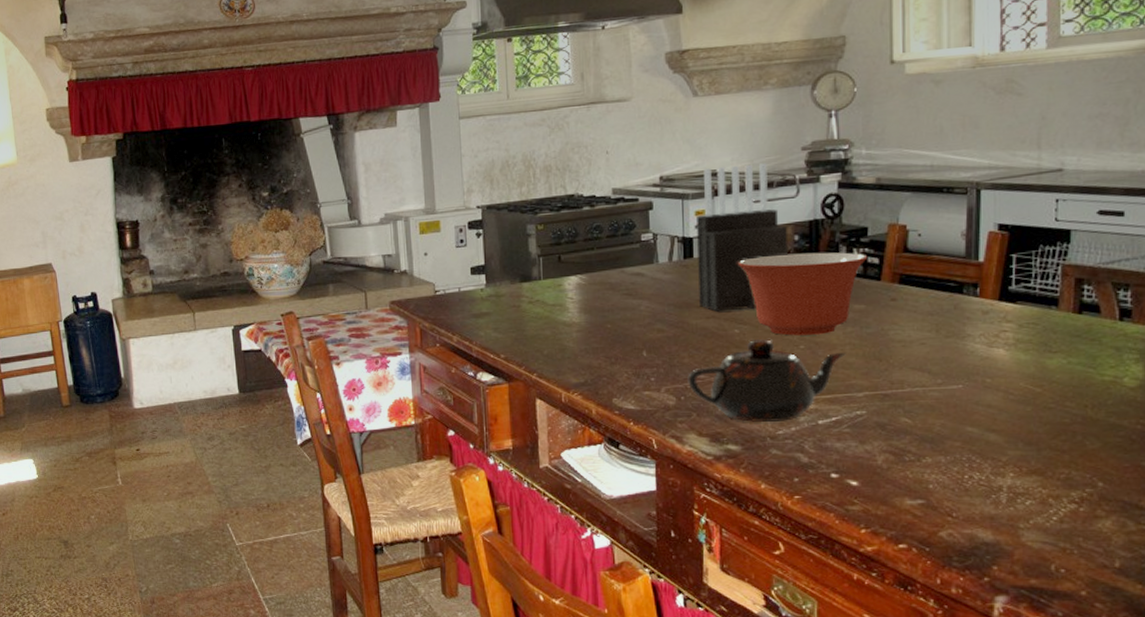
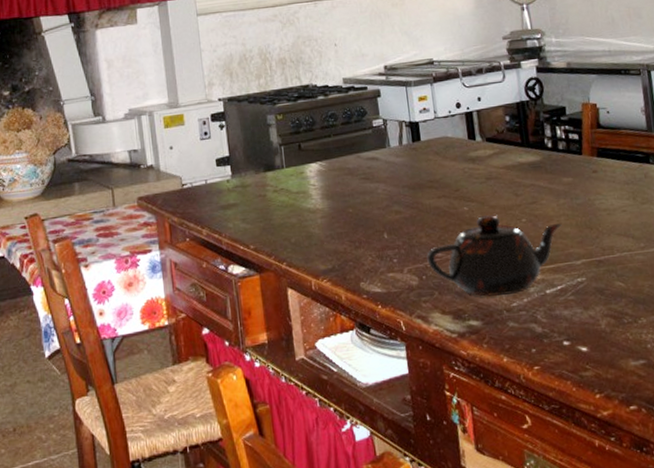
knife block: present [697,163,789,312] -> none [420,51,503,191]
mixing bowl: present [737,252,868,336] -> none [460,130,569,210]

